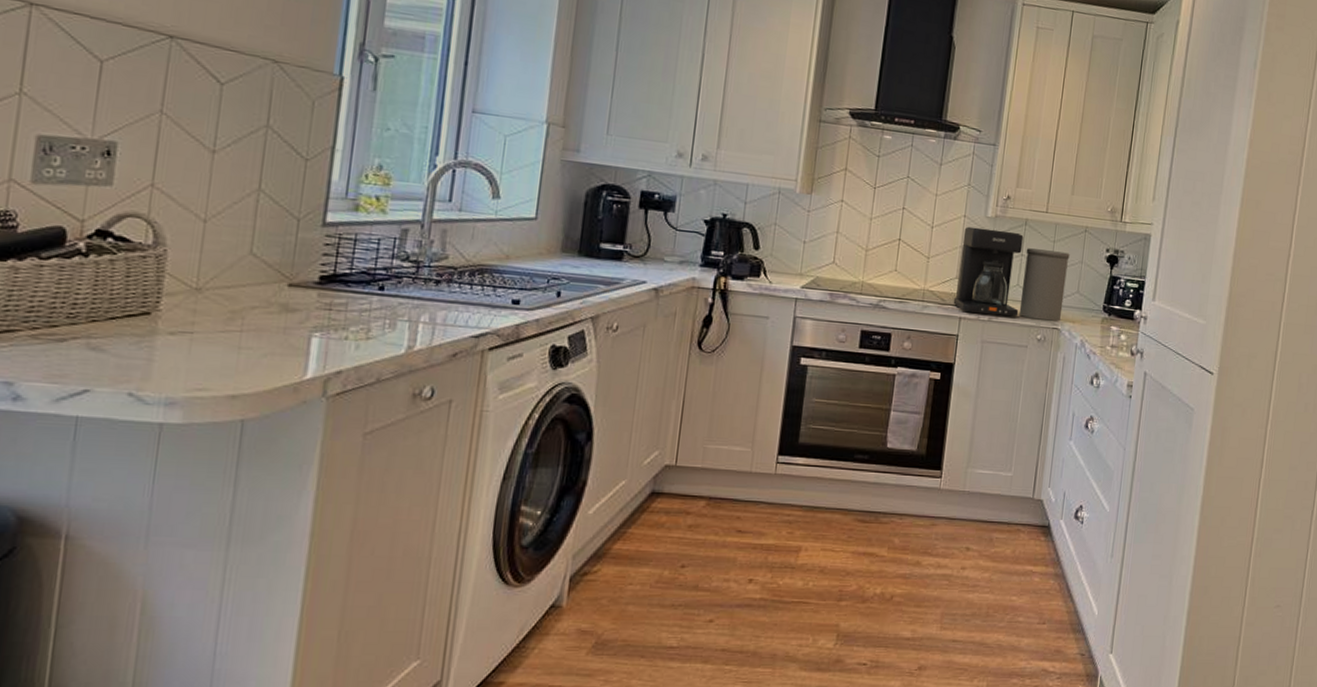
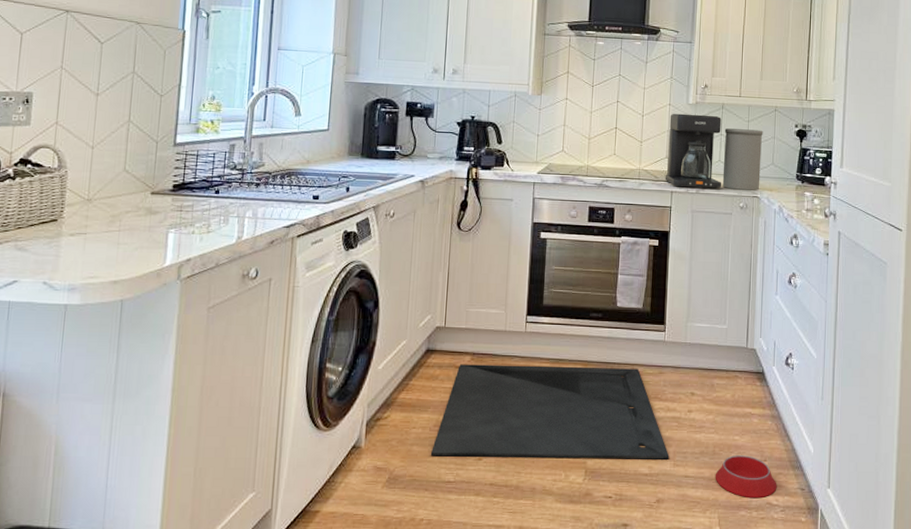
door mat: none [649,510,936,622] -> present [430,364,669,460]
pet bowl: none [986,617,1055,664] -> present [715,455,777,497]

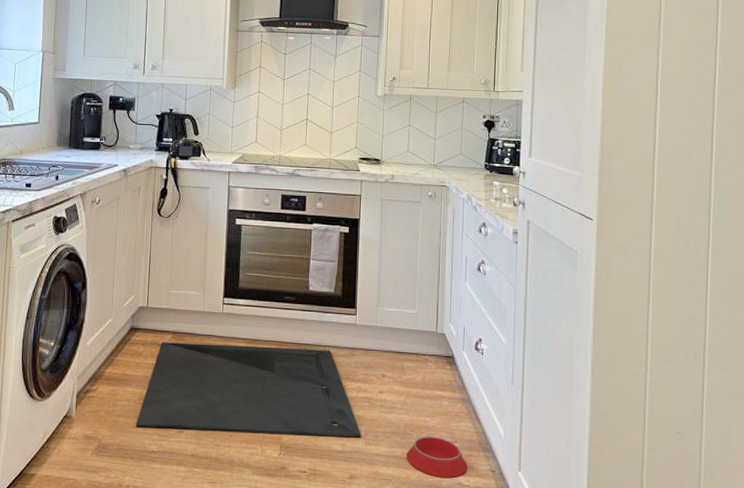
coffee maker: present [665,113,722,189] -> none [354,105,411,178]
canister: present [722,128,763,191] -> none [411,119,451,180]

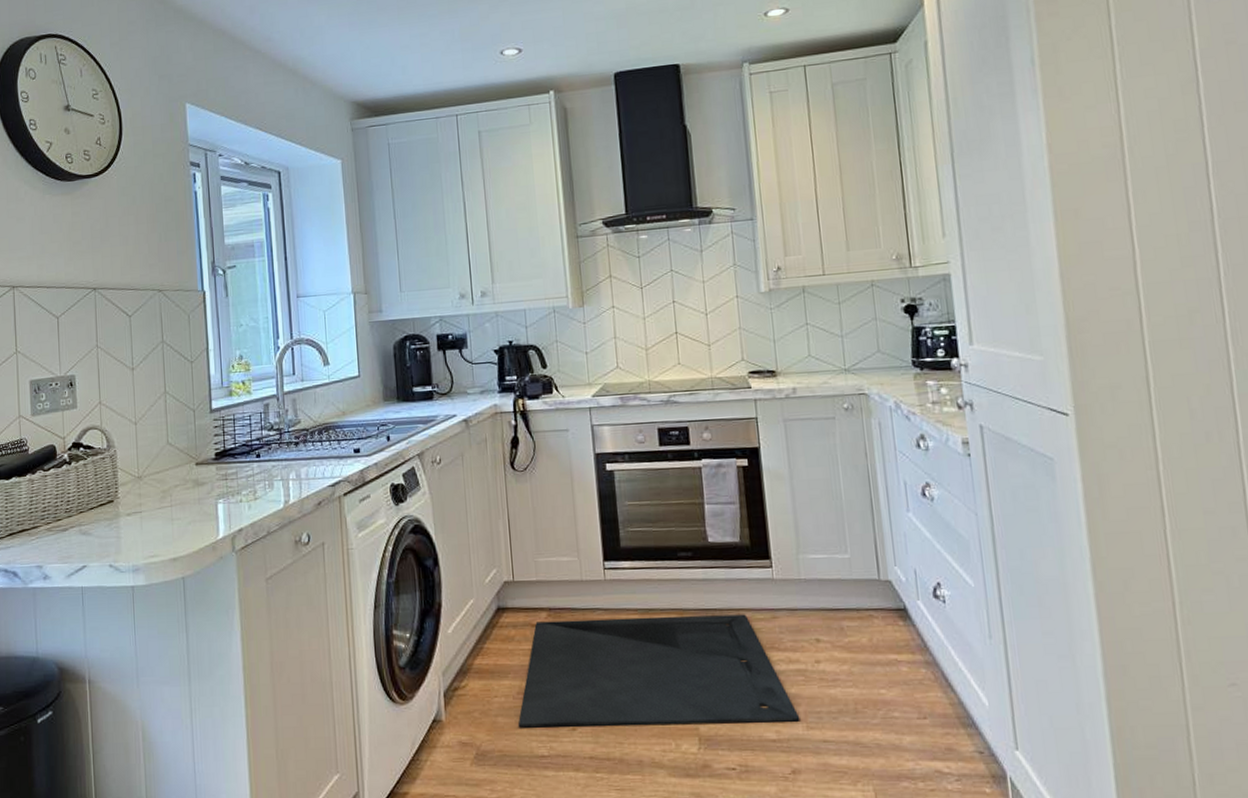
pet bowl: present [406,436,468,478] -> none [861,712,946,765]

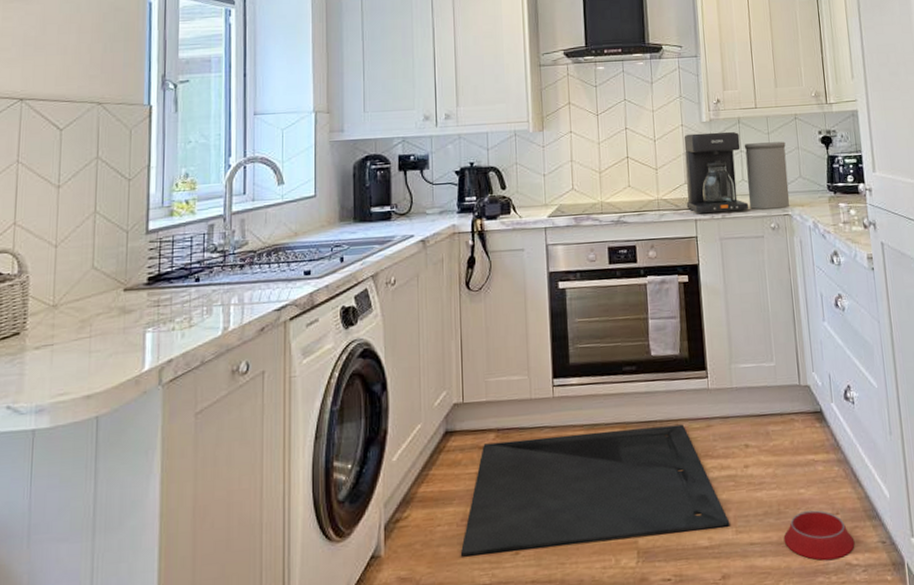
coffee maker: none [739,302,817,393] -> present [684,131,749,214]
canister: none [810,312,867,388] -> present [744,141,790,210]
pet bowl: none [861,712,946,765] -> present [783,510,855,560]

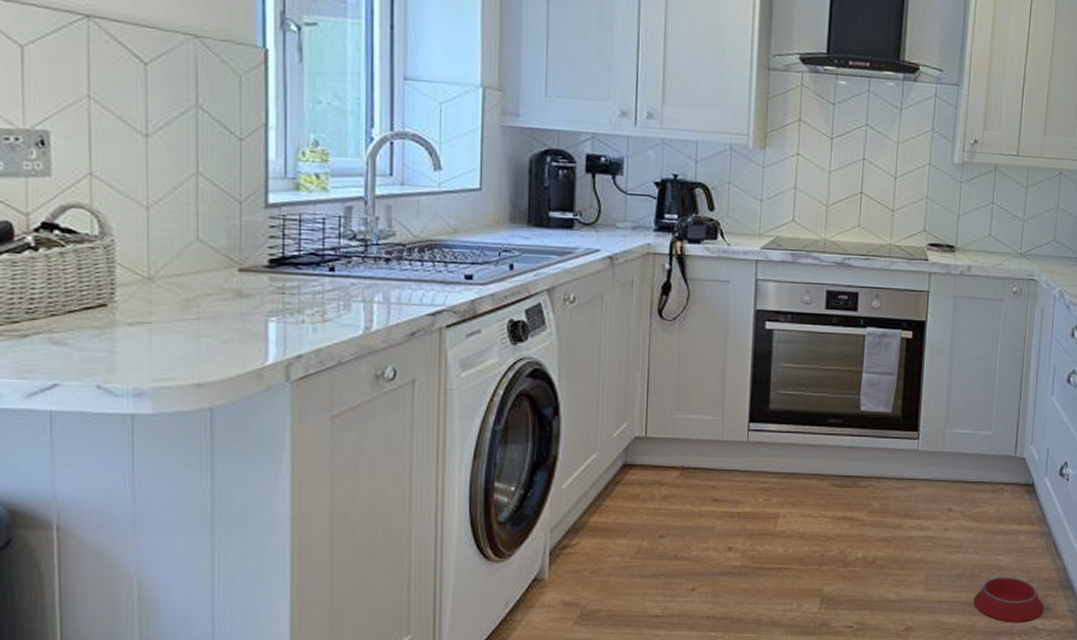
door mat: present [460,424,730,557] -> none [631,481,921,588]
coffee maker: present [684,131,749,214] -> none [921,175,994,270]
canister: present [744,141,790,210] -> none [992,195,1044,272]

